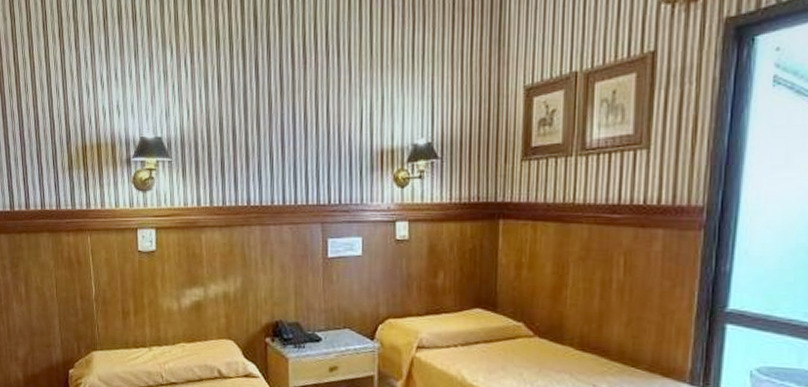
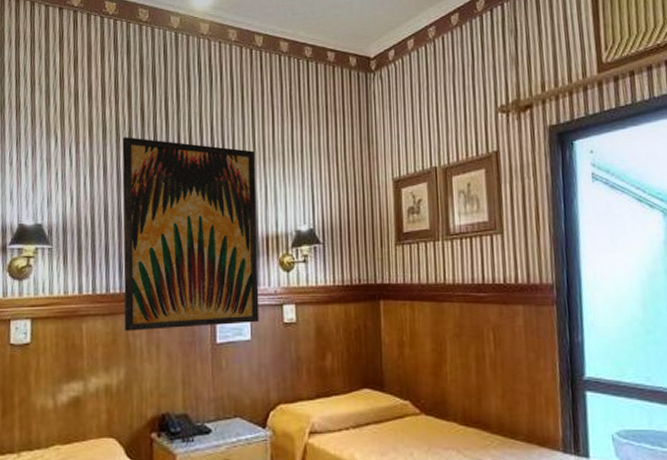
wall art: none [236,45,373,243] -> present [122,137,259,331]

